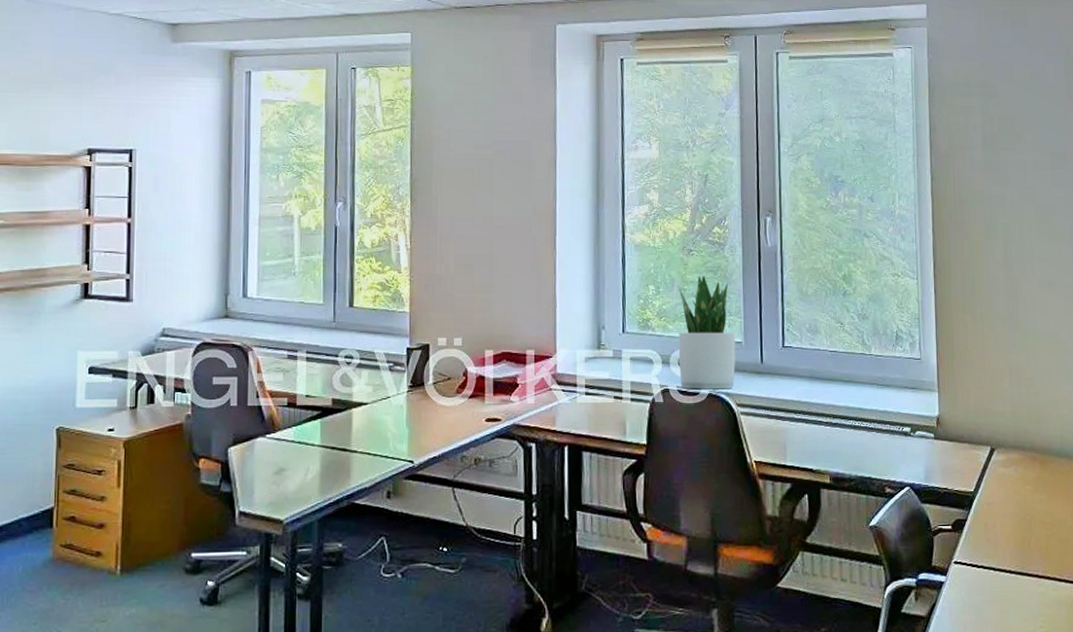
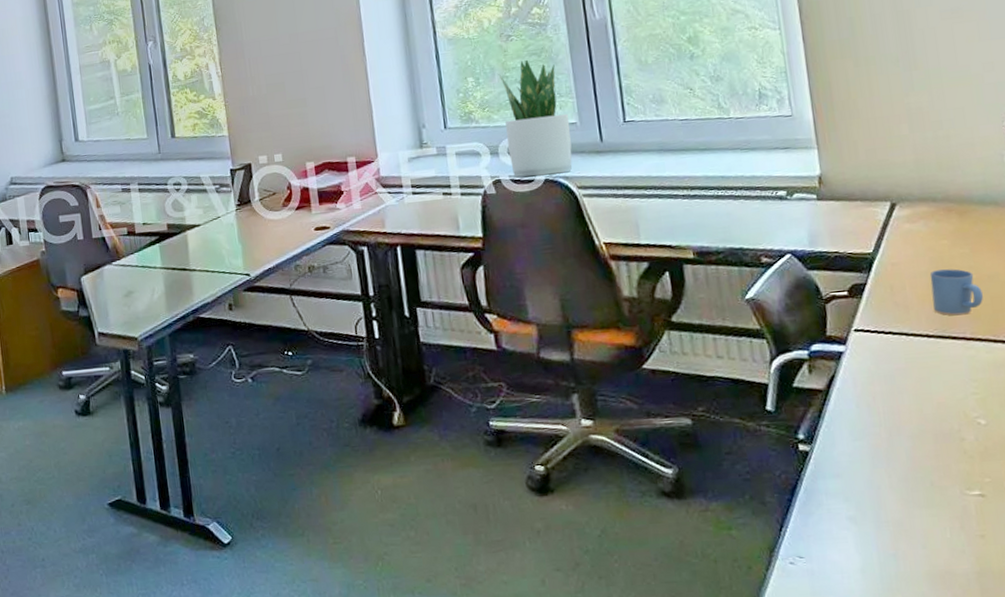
mug: none [1015,512,1054,555] -> present [929,269,983,316]

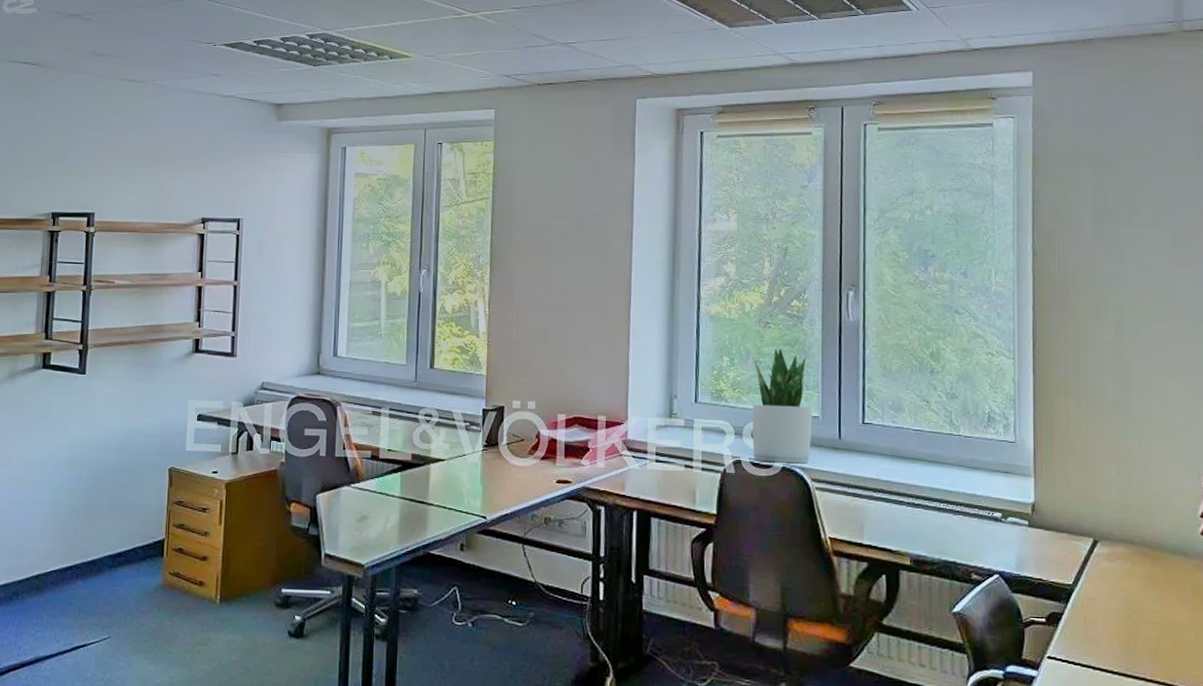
mug: present [929,269,983,316] -> none [1120,610,1165,657]

